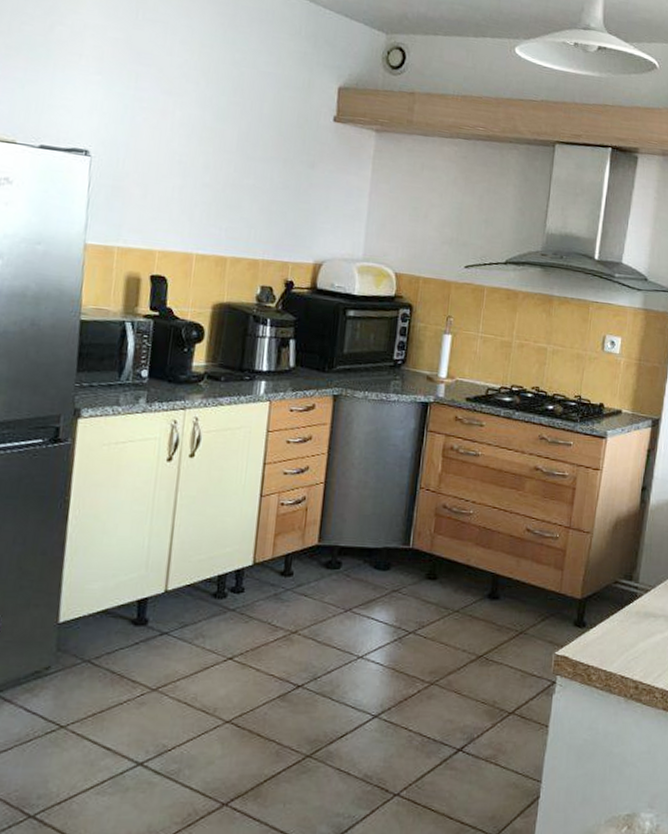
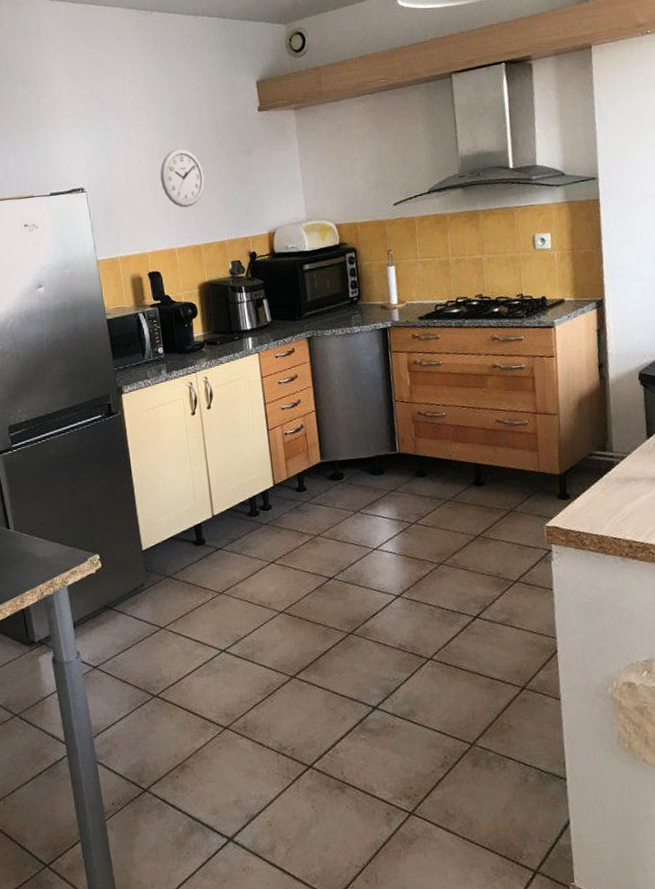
wall clock: none [193,136,251,209] -> present [160,148,205,208]

